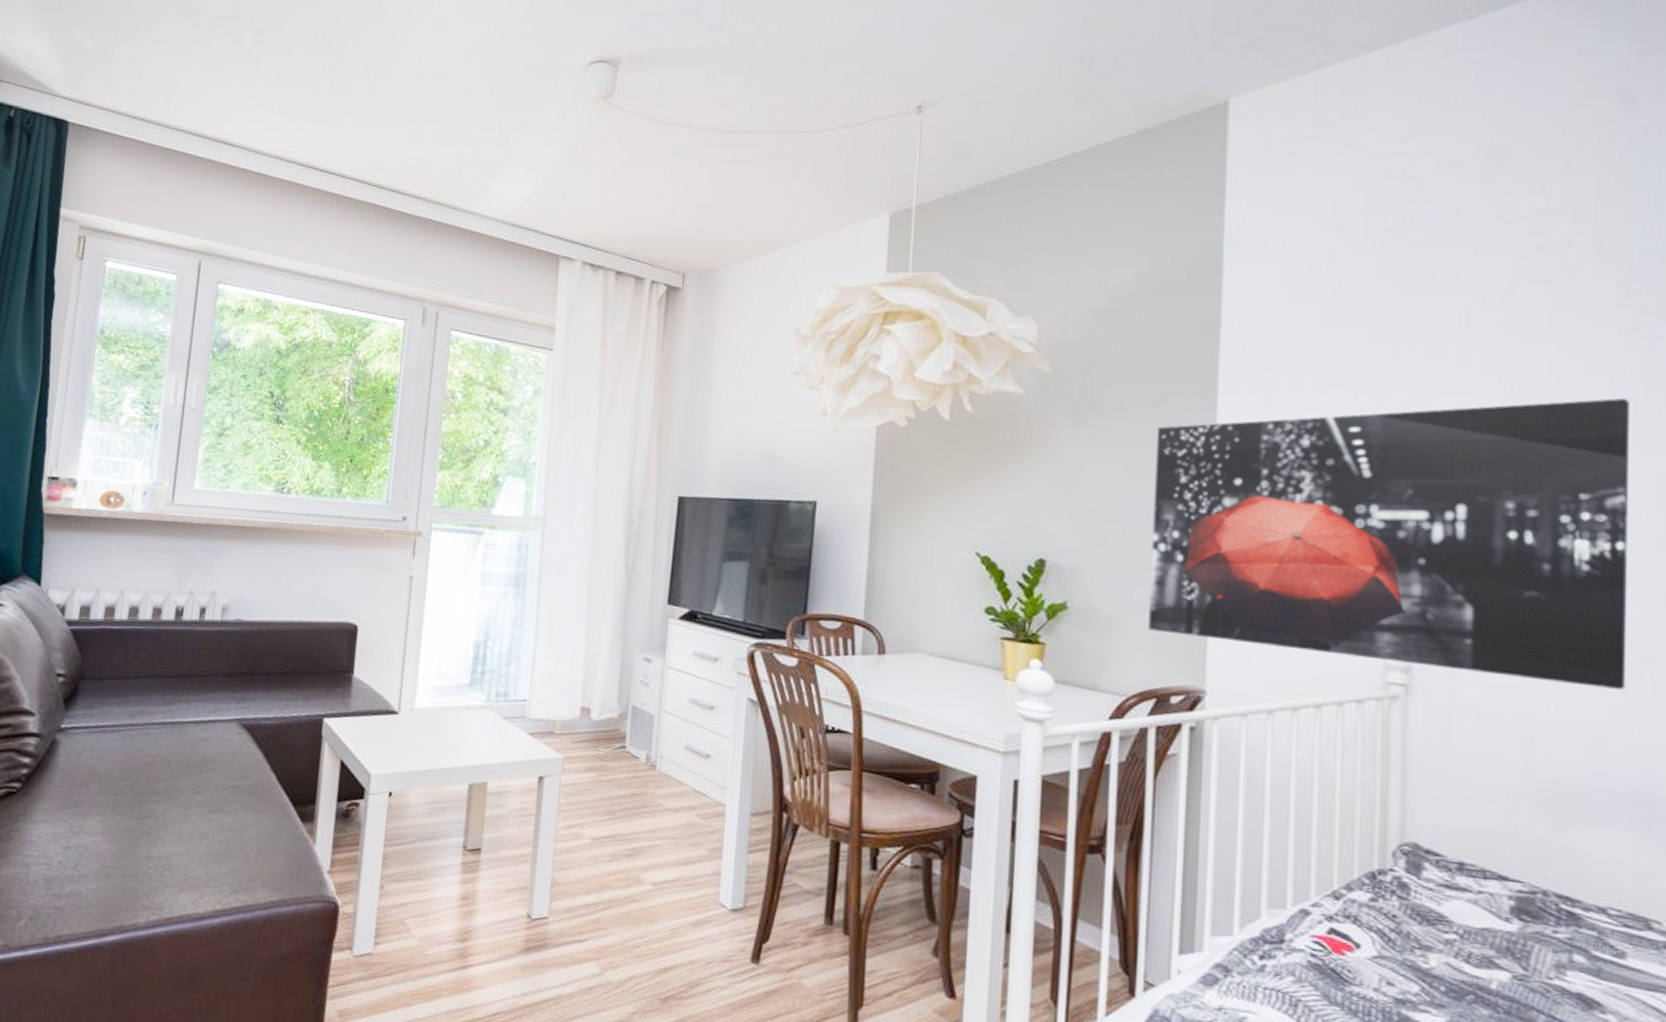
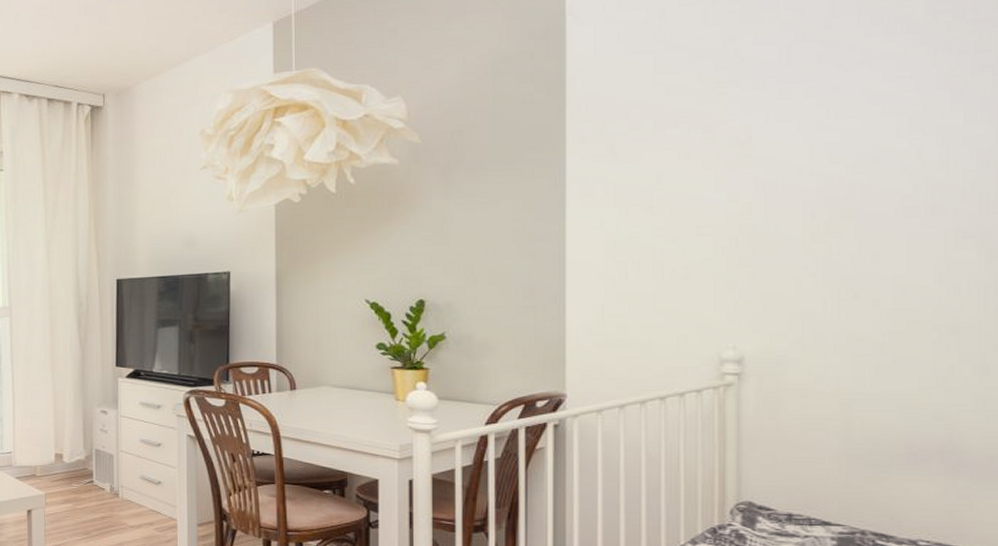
wall art: present [1148,398,1631,690] -> none [514,109,938,361]

